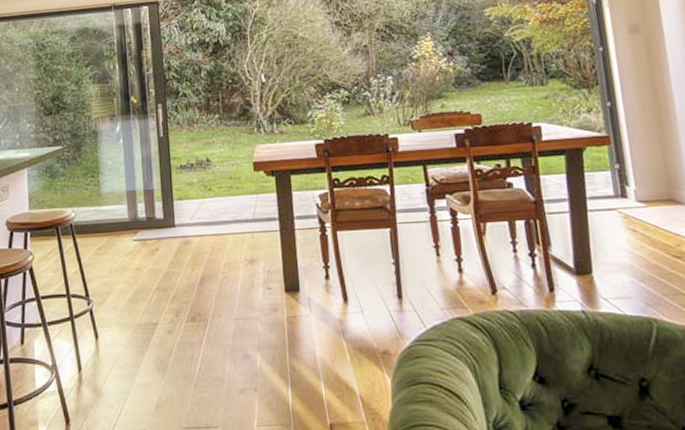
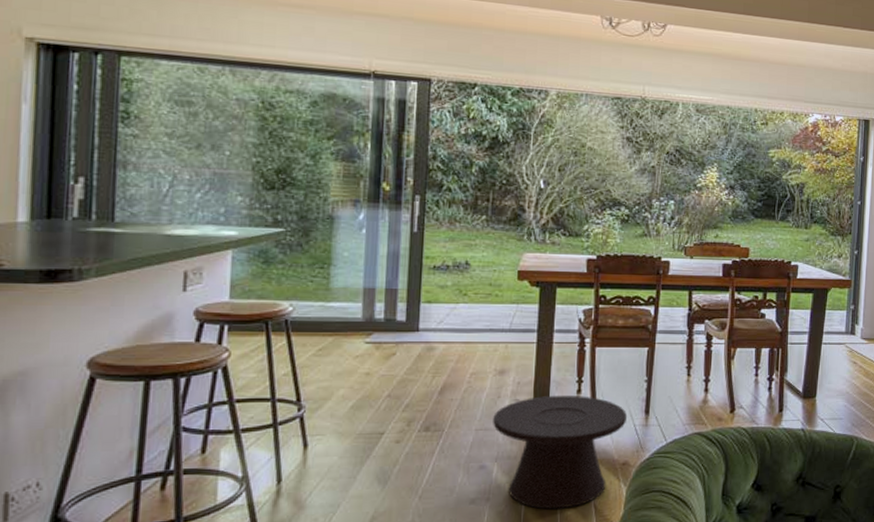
side table: none [250,281,380,401] -> present [493,395,628,510]

